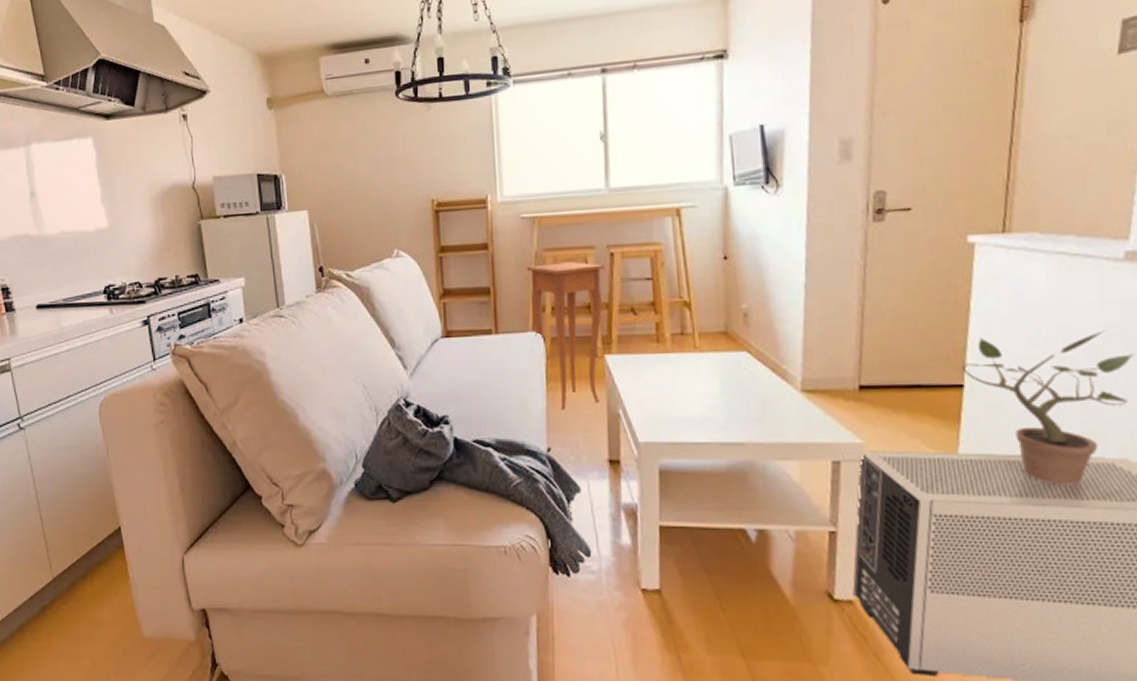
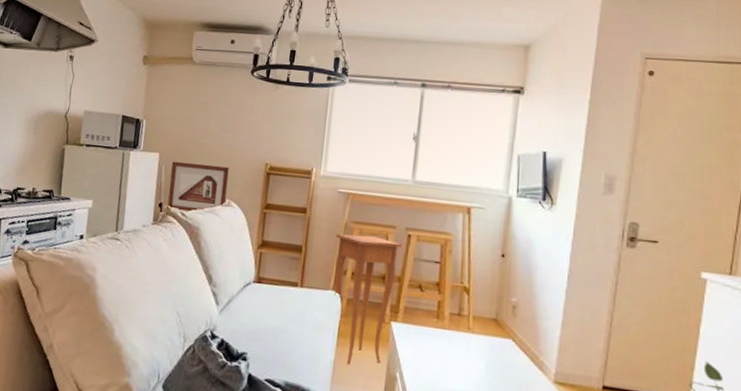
picture frame: none [323,211,395,273] -> present [167,161,230,211]

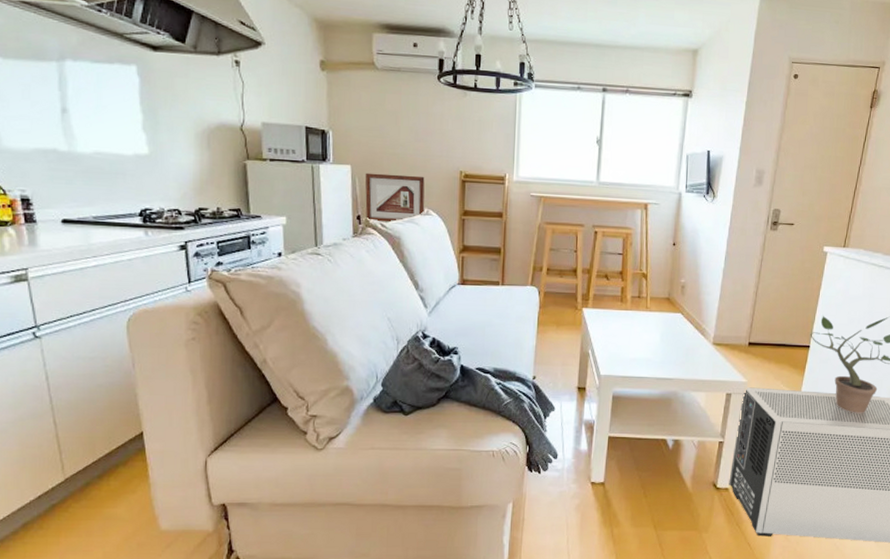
side table: present [334,234,402,365] -> none [531,234,590,348]

